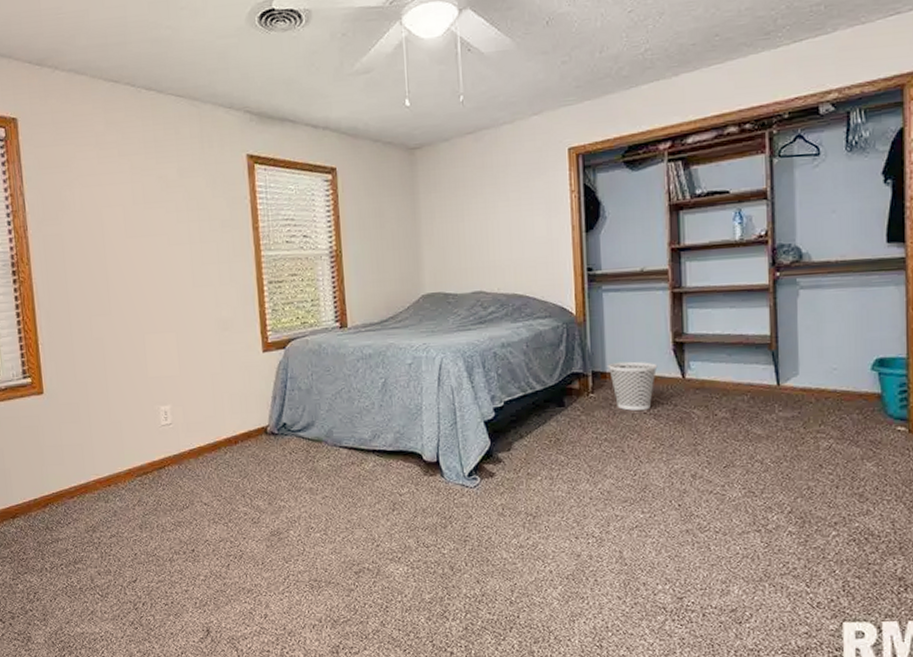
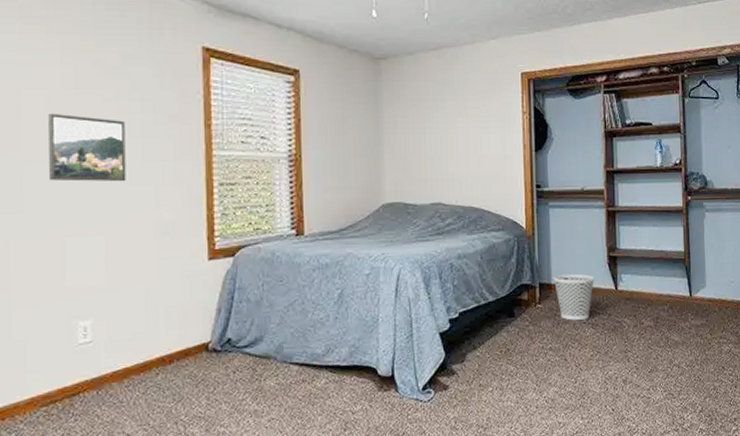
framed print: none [124,226,190,286] -> present [48,113,126,182]

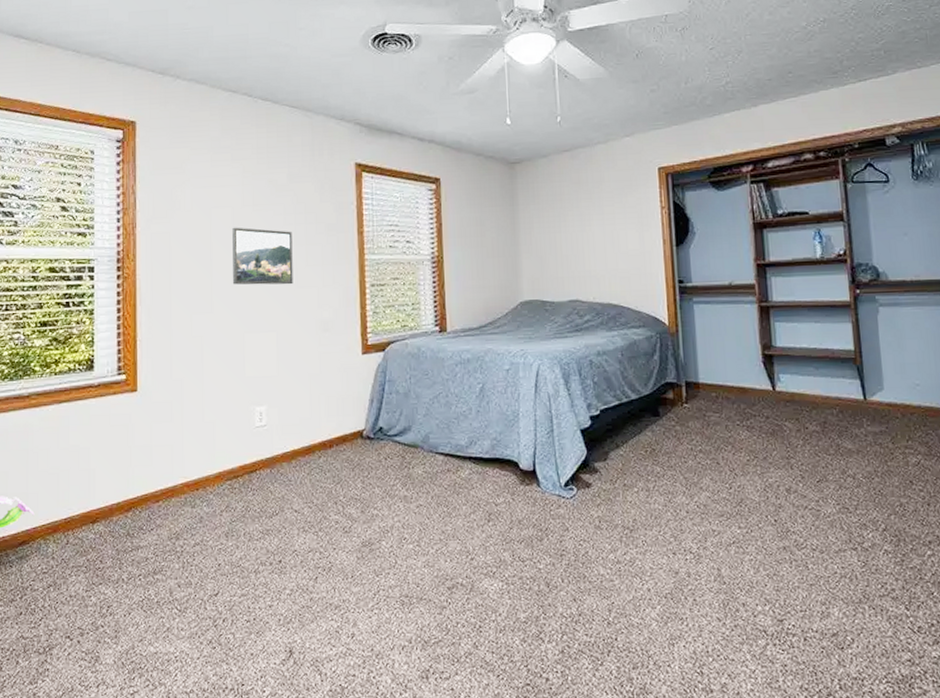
wastebasket: present [553,273,595,321] -> none [700,372,749,422]

